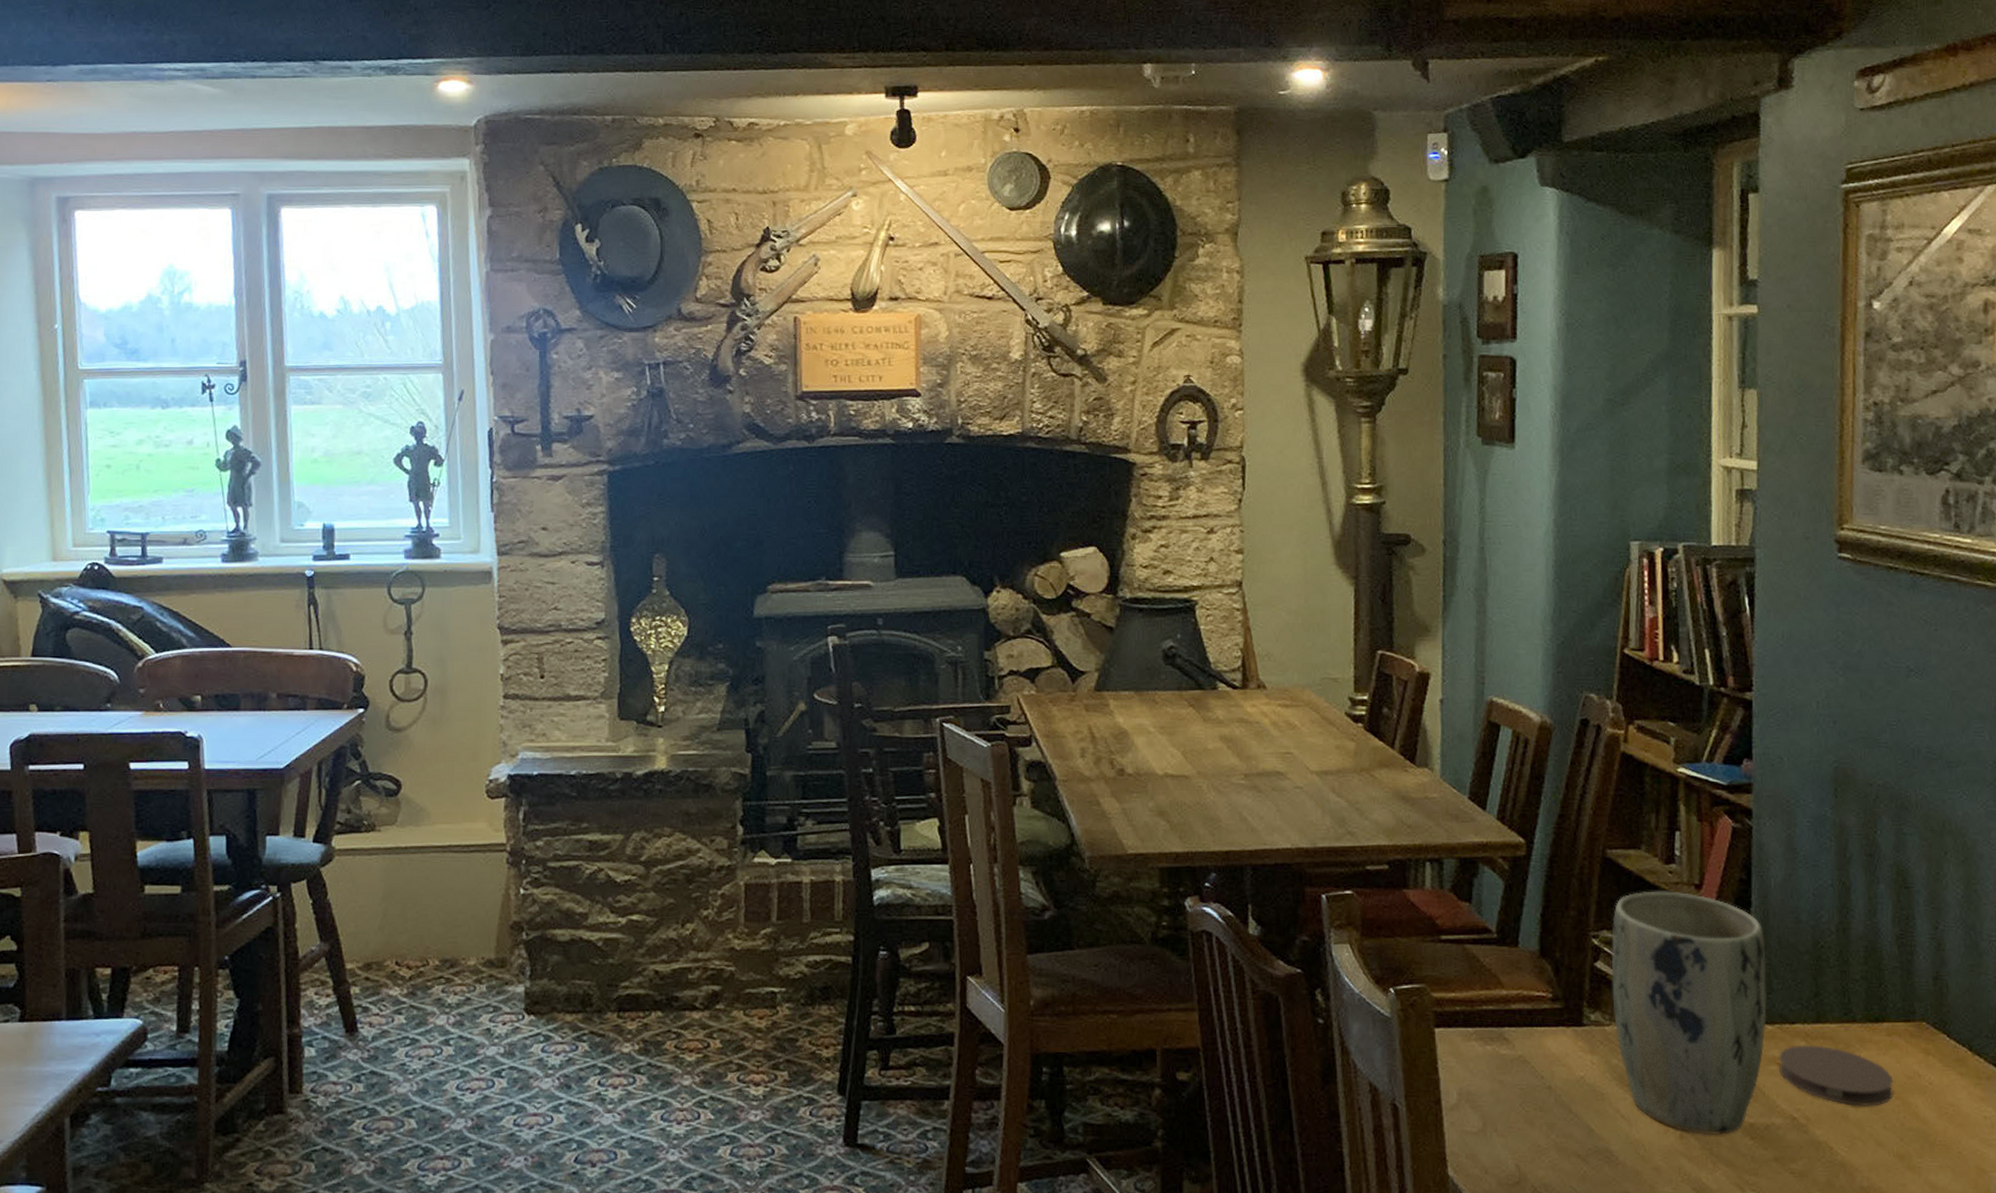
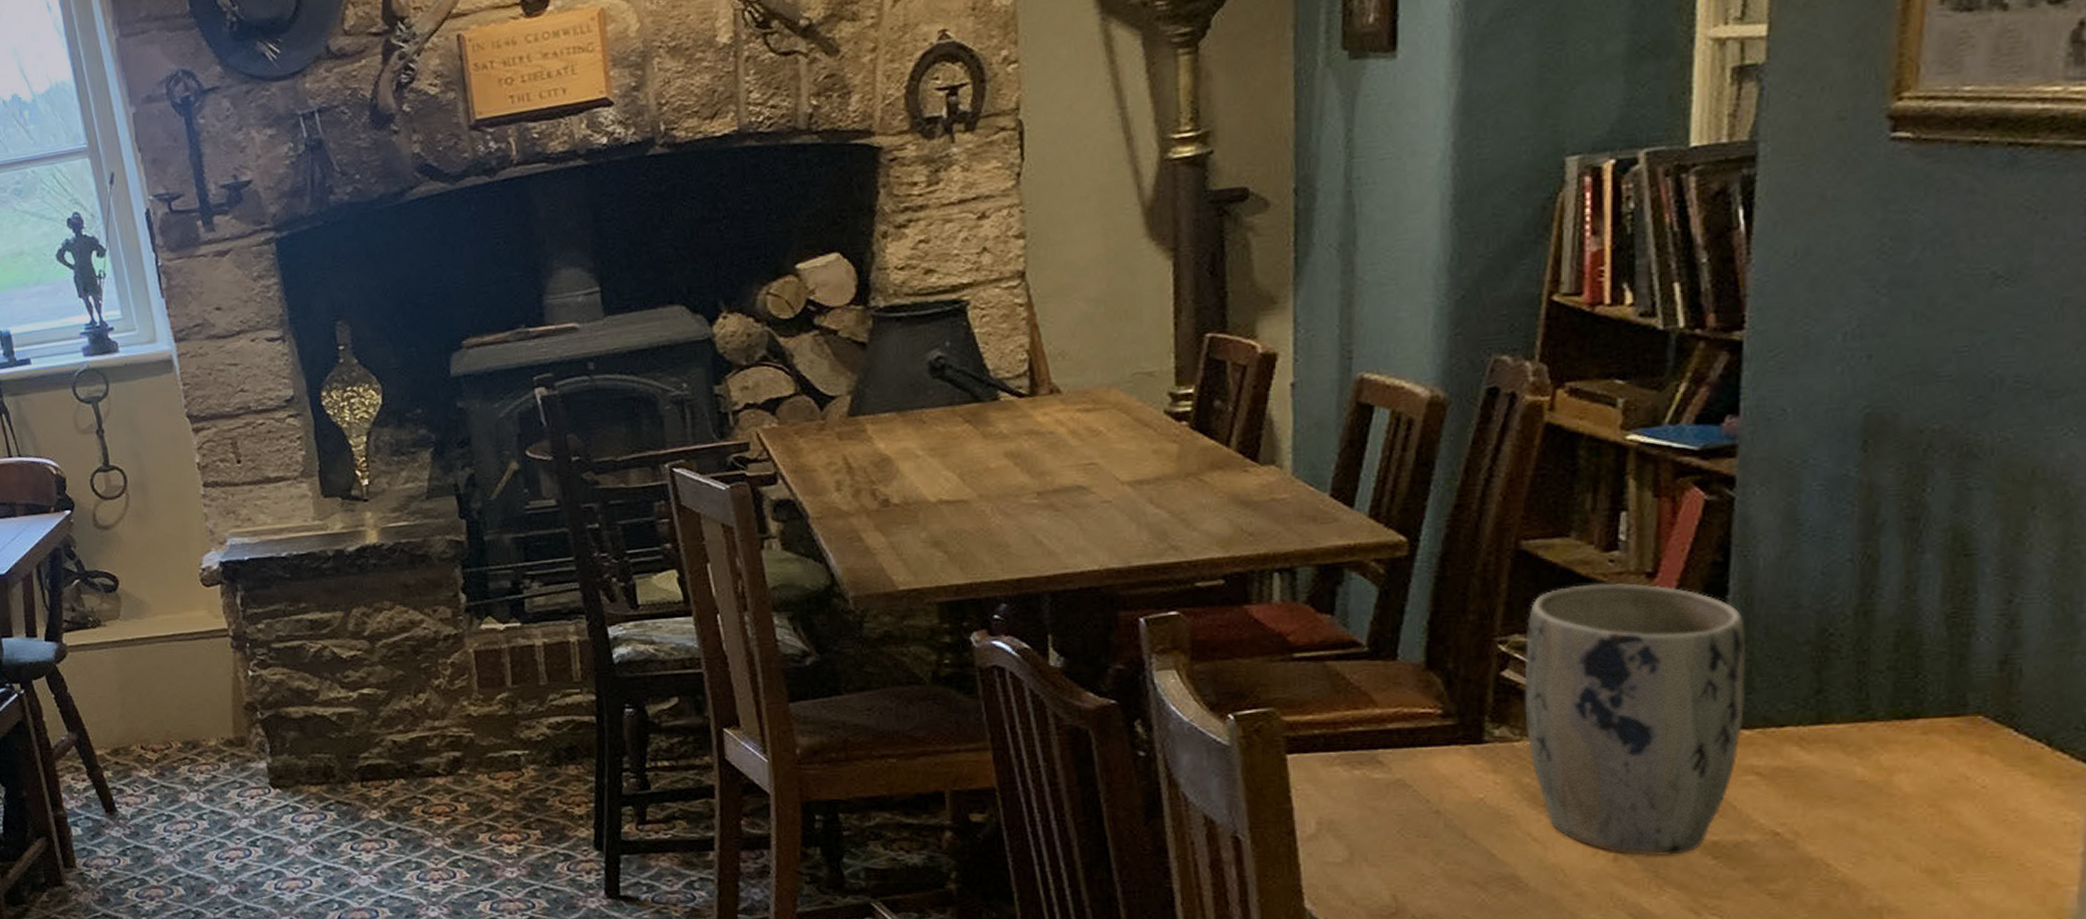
coaster: present [1779,1045,1893,1107] -> none [1758,749,1926,818]

